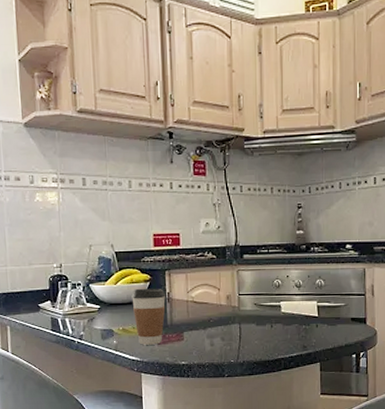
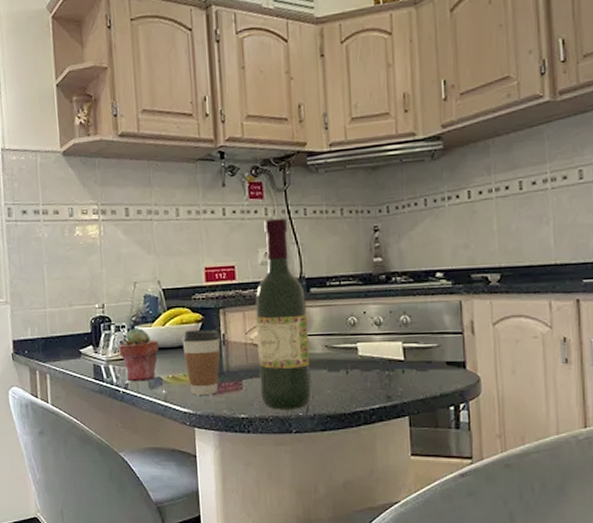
potted succulent: none [74,286,111,333] -> present [119,328,159,382]
wine bottle: none [196,194,242,357] -> present [255,218,312,410]

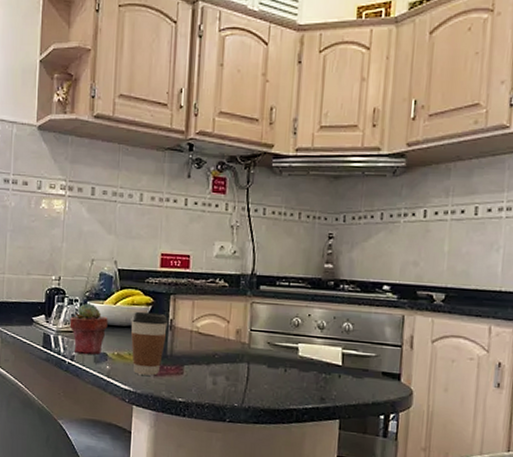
wine bottle: present [255,218,312,410] -> none [200,215,255,400]

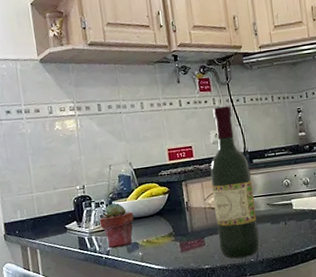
coffee cup: present [130,311,168,376] -> none [152,199,186,254]
wine bottle: none [200,215,255,400] -> present [210,106,260,259]

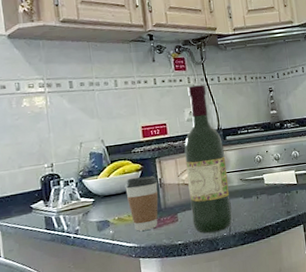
potted succulent: present [99,203,134,249] -> none [68,181,105,228]
coffee cup: none [152,199,186,254] -> present [125,176,159,231]

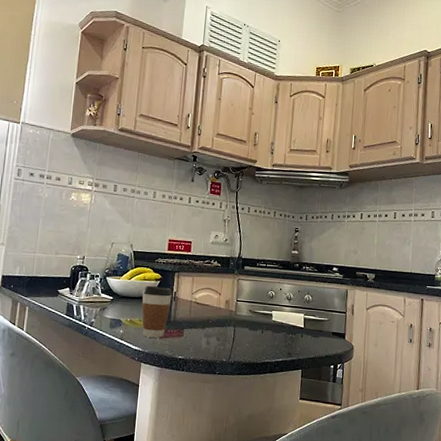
wine bottle: present [184,85,233,234] -> none [196,211,240,356]

